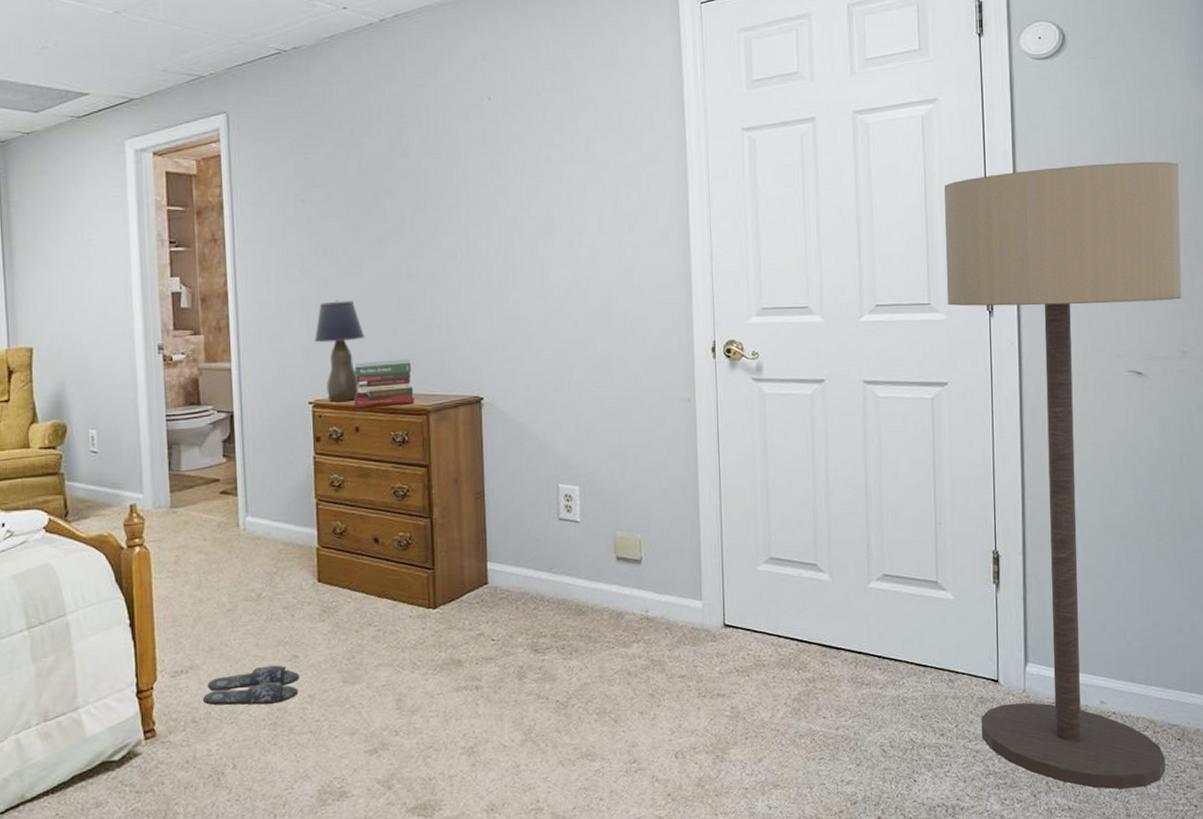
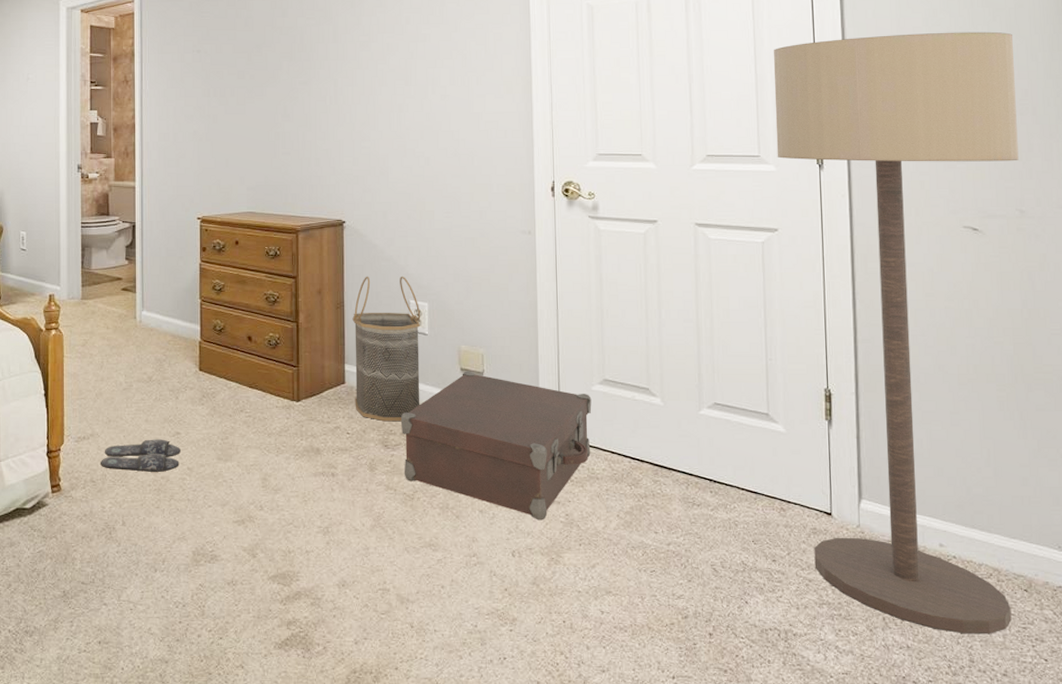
table lamp: present [314,298,365,403] -> none [203,132,246,219]
books: present [354,358,414,408] -> none [235,185,286,225]
basket: none [494,457,573,624] -> present [352,276,421,422]
suitcase: none [551,559,758,717] -> present [400,371,592,520]

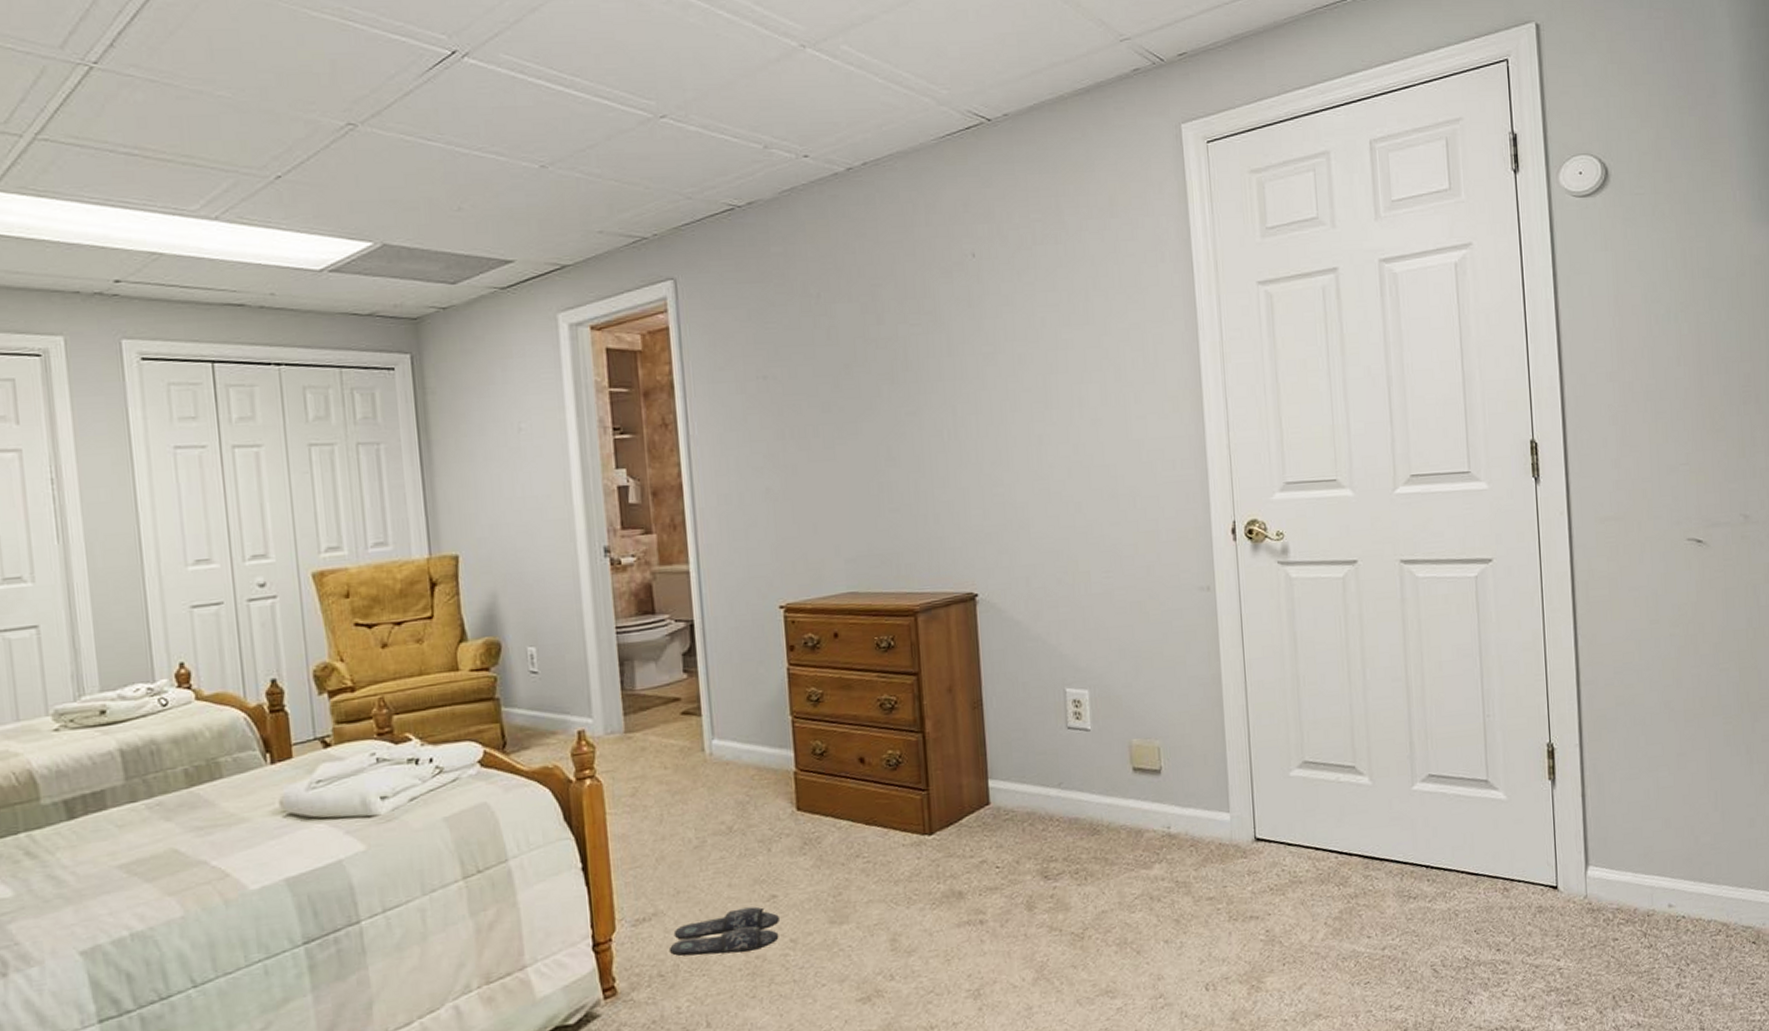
basket: present [352,276,421,422] -> none [994,658,1086,847]
suitcase: present [400,371,592,520] -> none [1062,770,1292,943]
floor lamp: present [773,31,1019,635] -> none [1481,307,1742,1001]

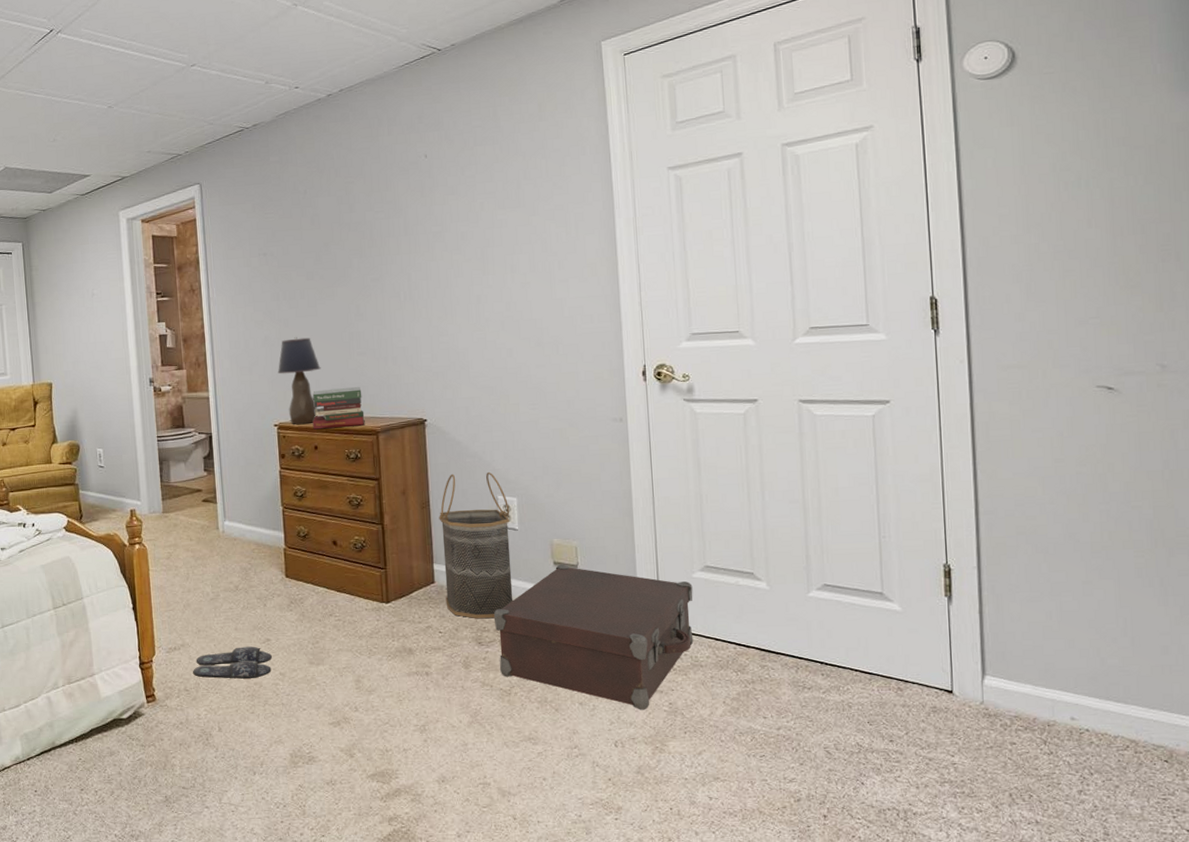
table lamp: none [783,487,842,606] -> present [277,336,321,425]
books: none [831,552,900,611] -> present [312,386,365,430]
basket: none [994,658,1086,847] -> present [439,471,513,619]
suitcase: none [1062,770,1292,943] -> present [493,564,694,710]

